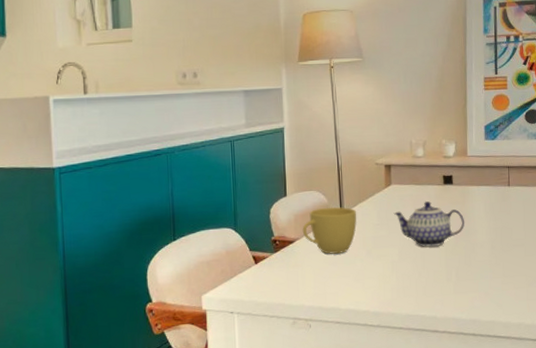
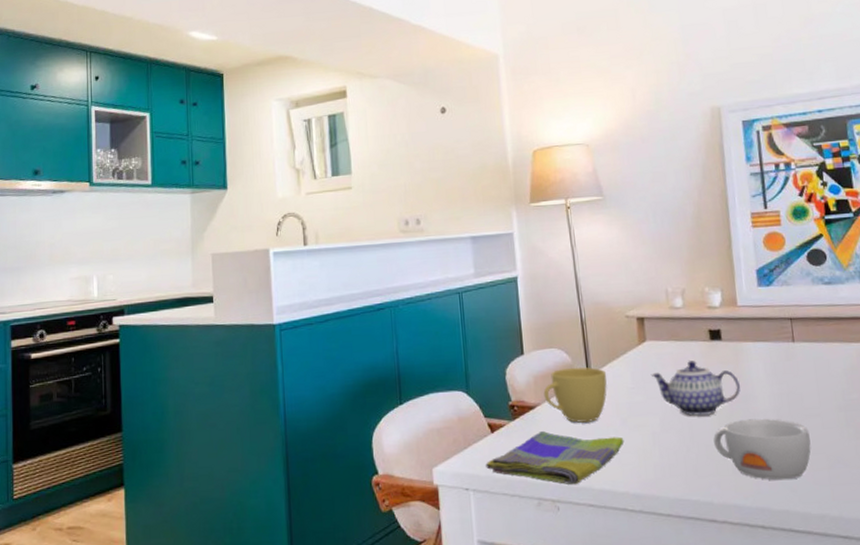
dish towel: none [249,261,368,306] -> present [485,430,624,485]
bowl: none [440,248,515,298] -> present [713,418,811,481]

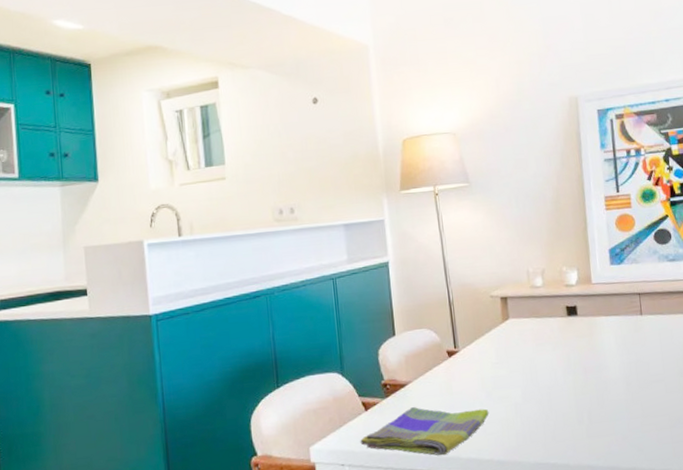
cup: present [543,367,607,423] -> none [414,345,474,398]
teapot: present [650,361,741,417] -> none [513,335,595,387]
bowl: present [713,418,811,481] -> none [570,386,656,442]

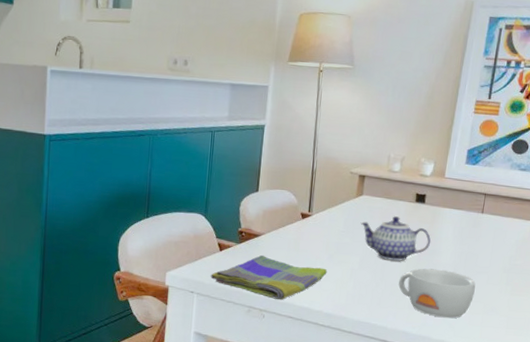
teapot: none [513,335,595,387] -> present [360,216,431,262]
bowl: none [570,386,656,442] -> present [398,268,476,319]

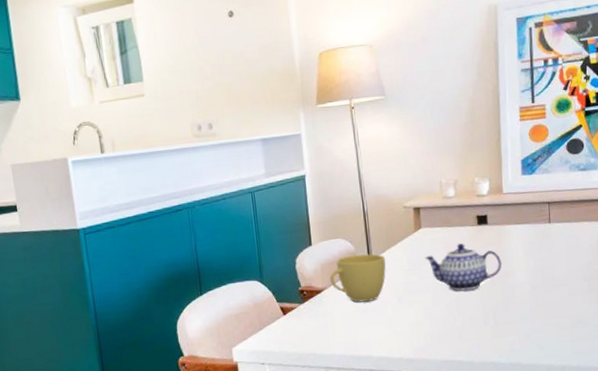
dish towel: present [211,255,328,301] -> none [279,310,400,355]
cup: none [268,208,325,254] -> present [329,254,386,303]
bowl: present [398,268,476,319] -> none [477,290,558,341]

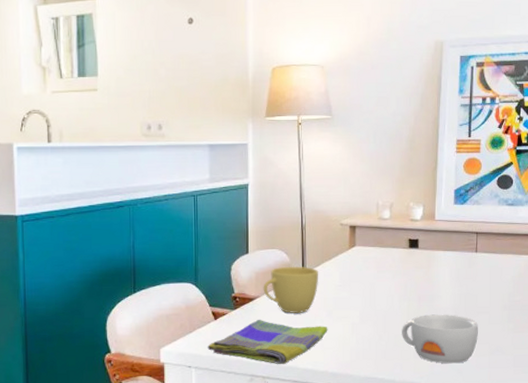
dish towel: none [279,310,400,355] -> present [207,319,328,365]
teapot: present [424,243,502,291] -> none [356,265,429,311]
bowl: none [477,290,558,341] -> present [402,314,478,364]

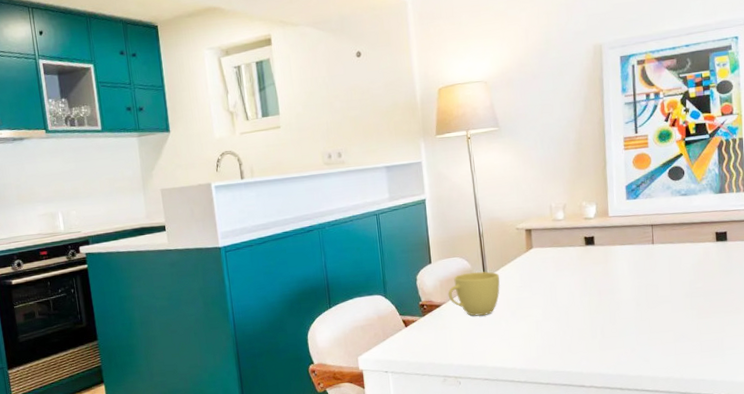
dish towel: present [207,319,328,365] -> none [401,323,513,365]
bowl: present [402,314,478,364] -> none [585,306,662,353]

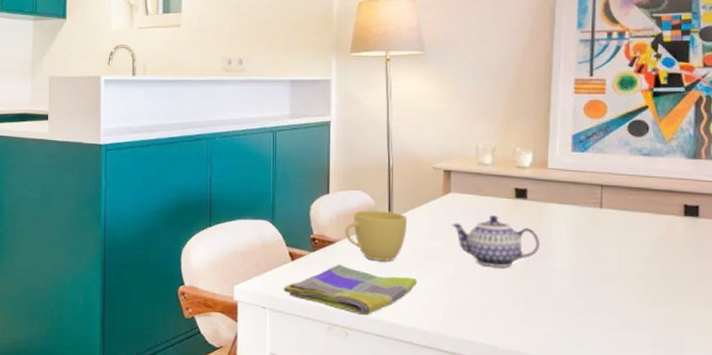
dish towel: none [401,323,513,365] -> present [283,264,418,316]
teapot: none [536,262,609,307] -> present [451,215,541,268]

